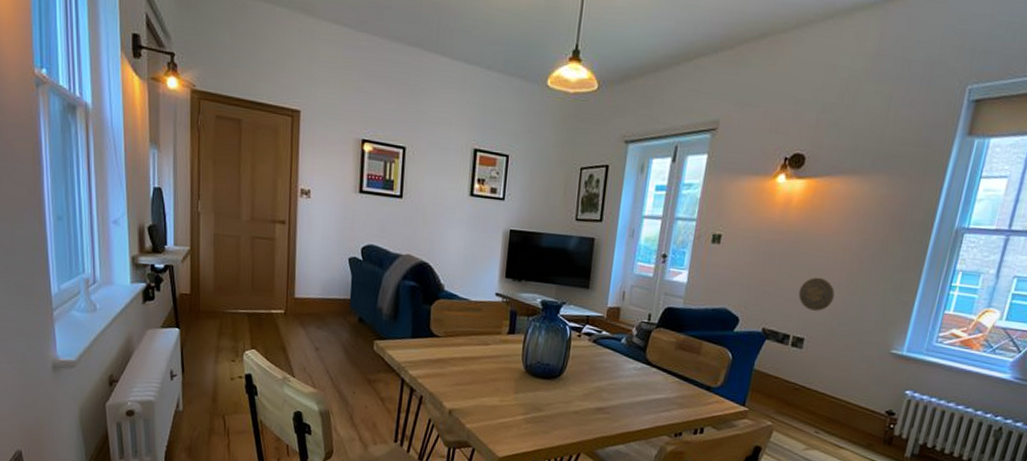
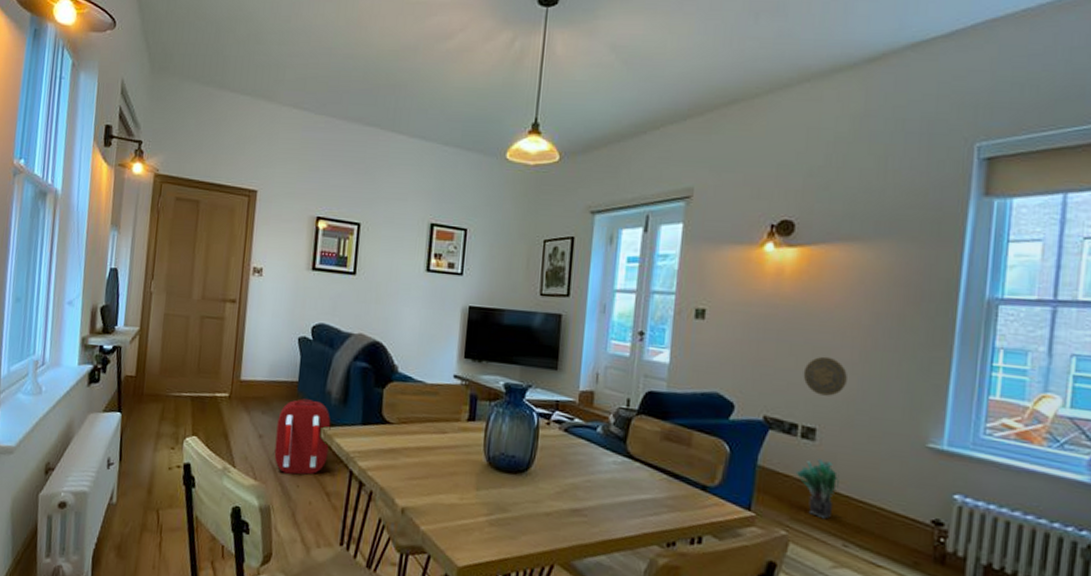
backpack: none [329,315,383,383] -> present [273,398,331,475]
potted plant: none [784,363,819,412] -> present [795,459,839,519]

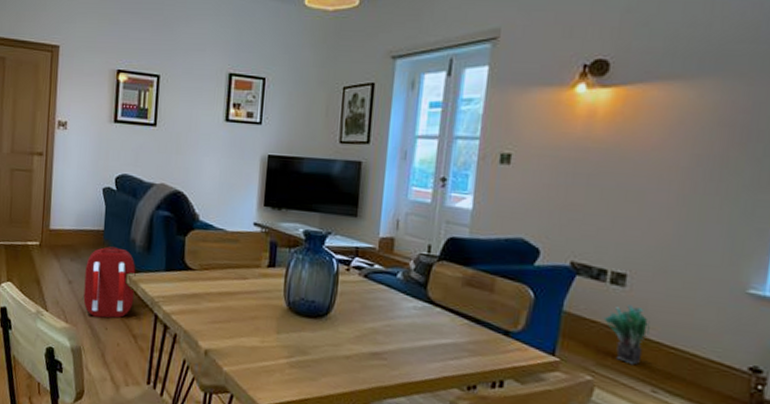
decorative plate: present [803,356,847,396] -> none [614,200,663,241]

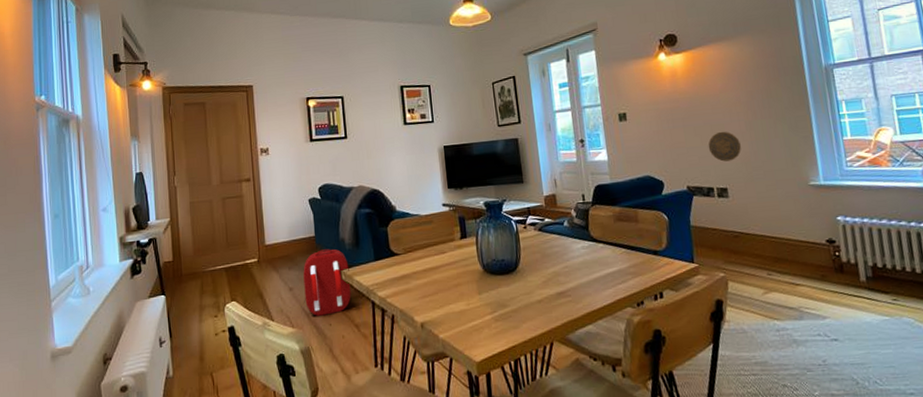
potted plant: present [603,305,650,365] -> none [720,211,754,257]
decorative plate: none [614,200,663,241] -> present [708,131,741,162]

